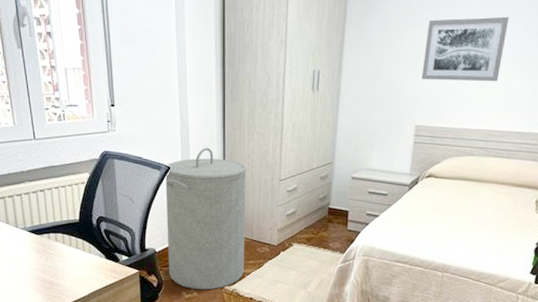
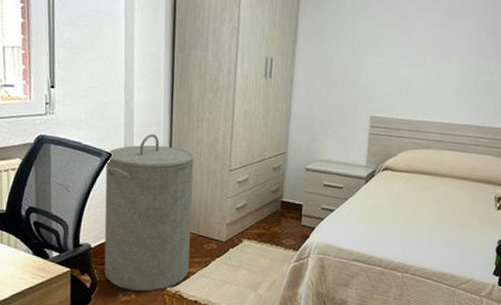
wall art: present [421,16,510,81] -> none [375,11,460,74]

